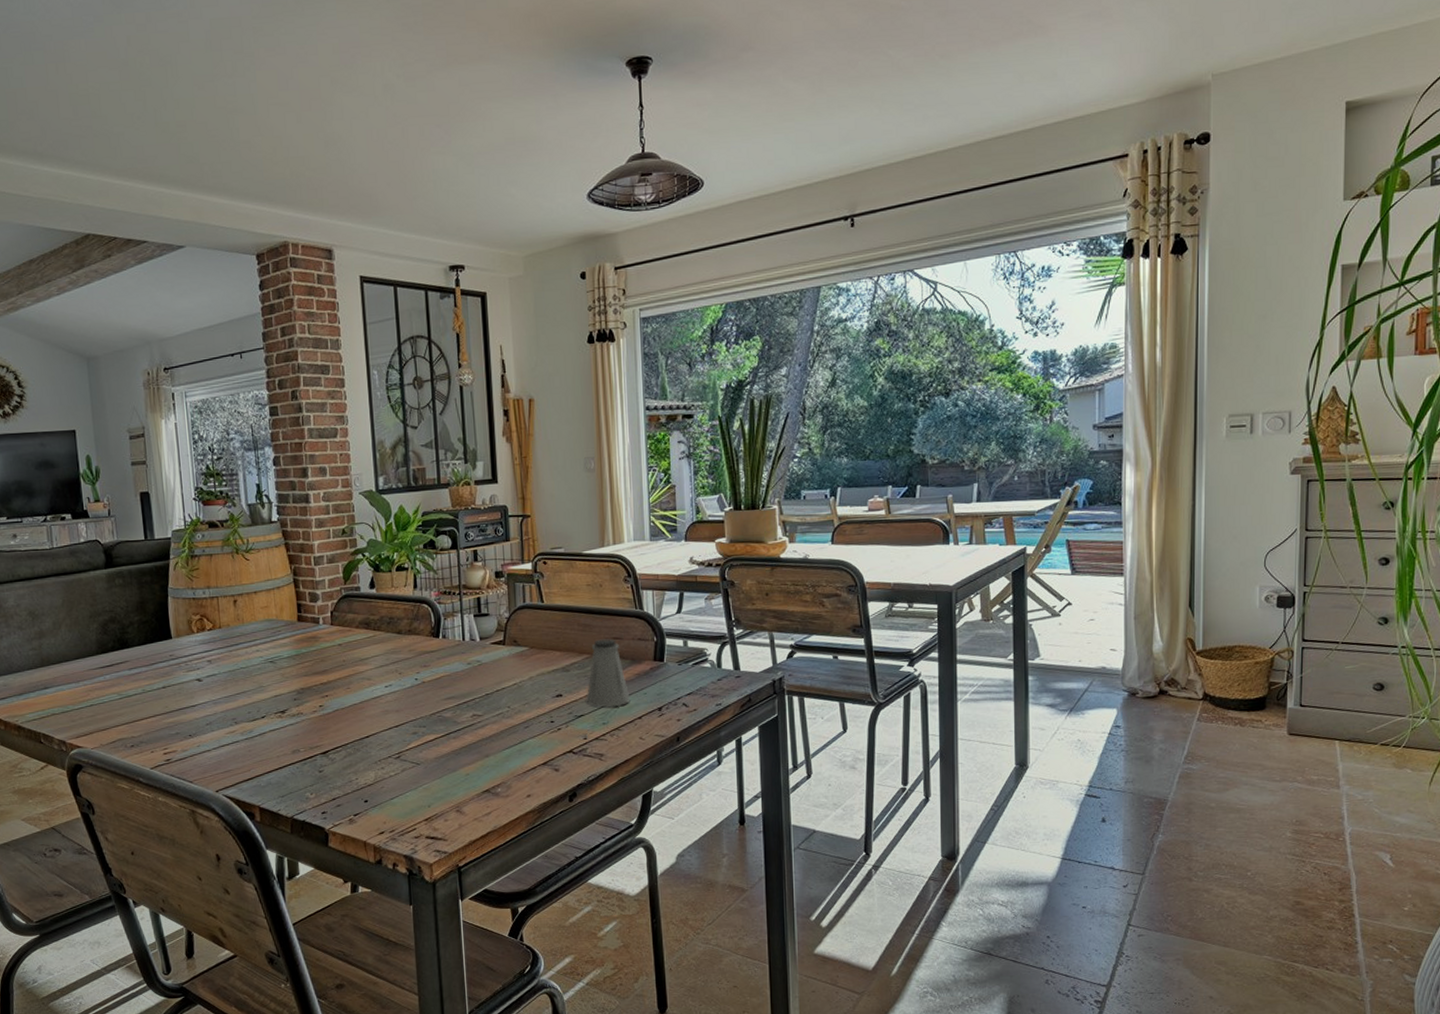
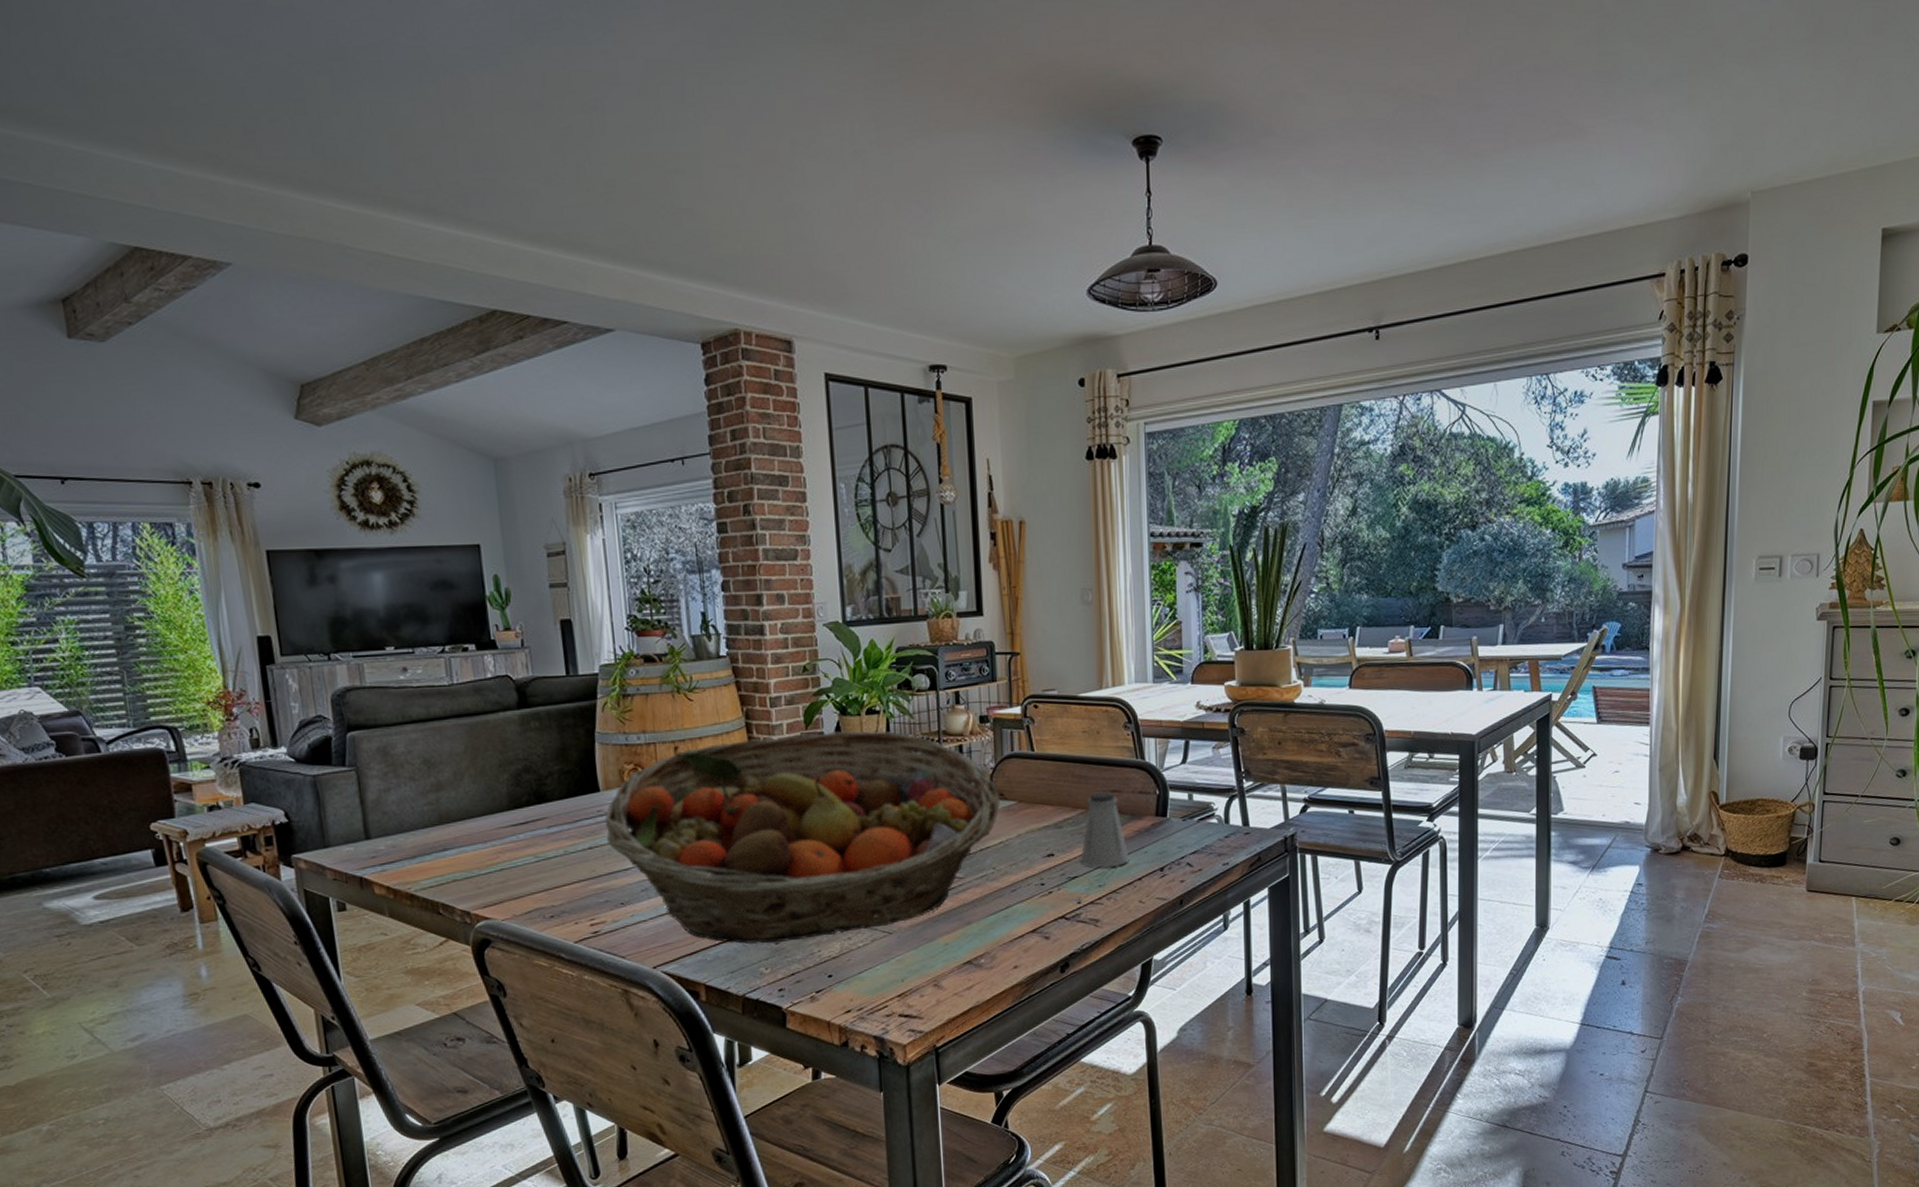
fruit basket: none [176,585,514,773] -> present [604,730,1000,945]

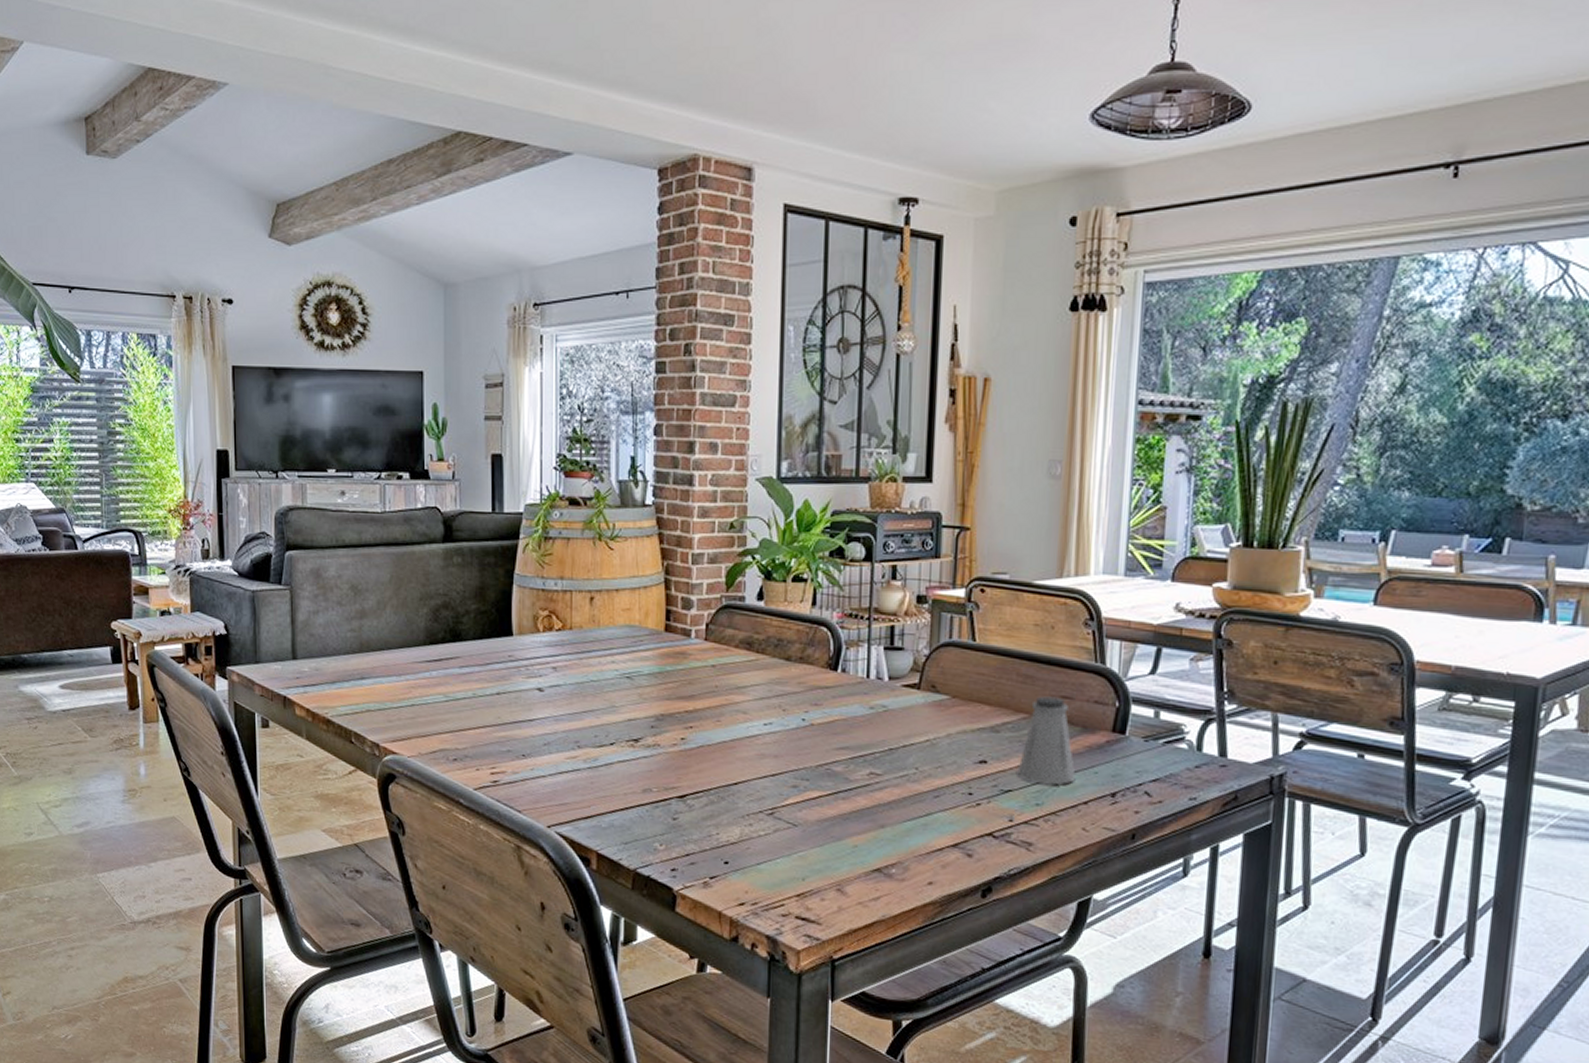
fruit basket: present [604,730,1000,945] -> none [514,596,931,819]

